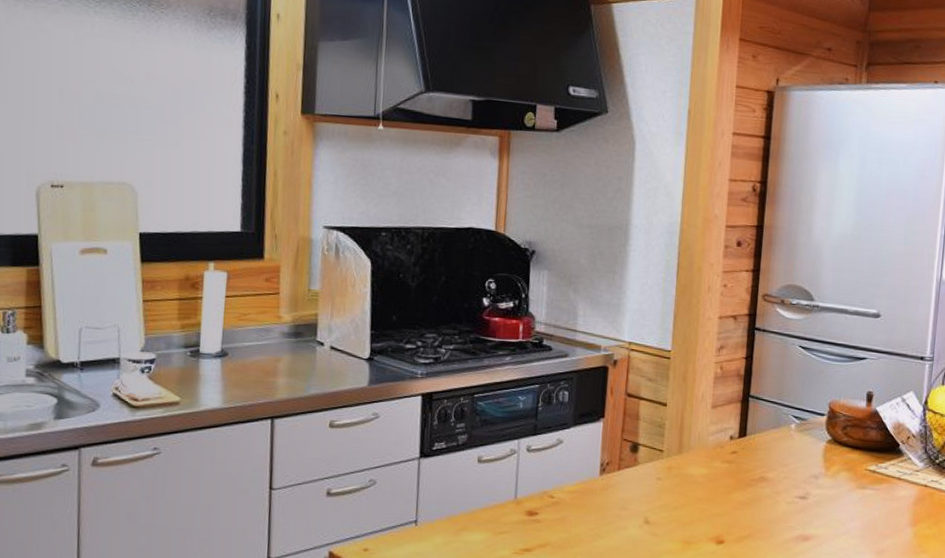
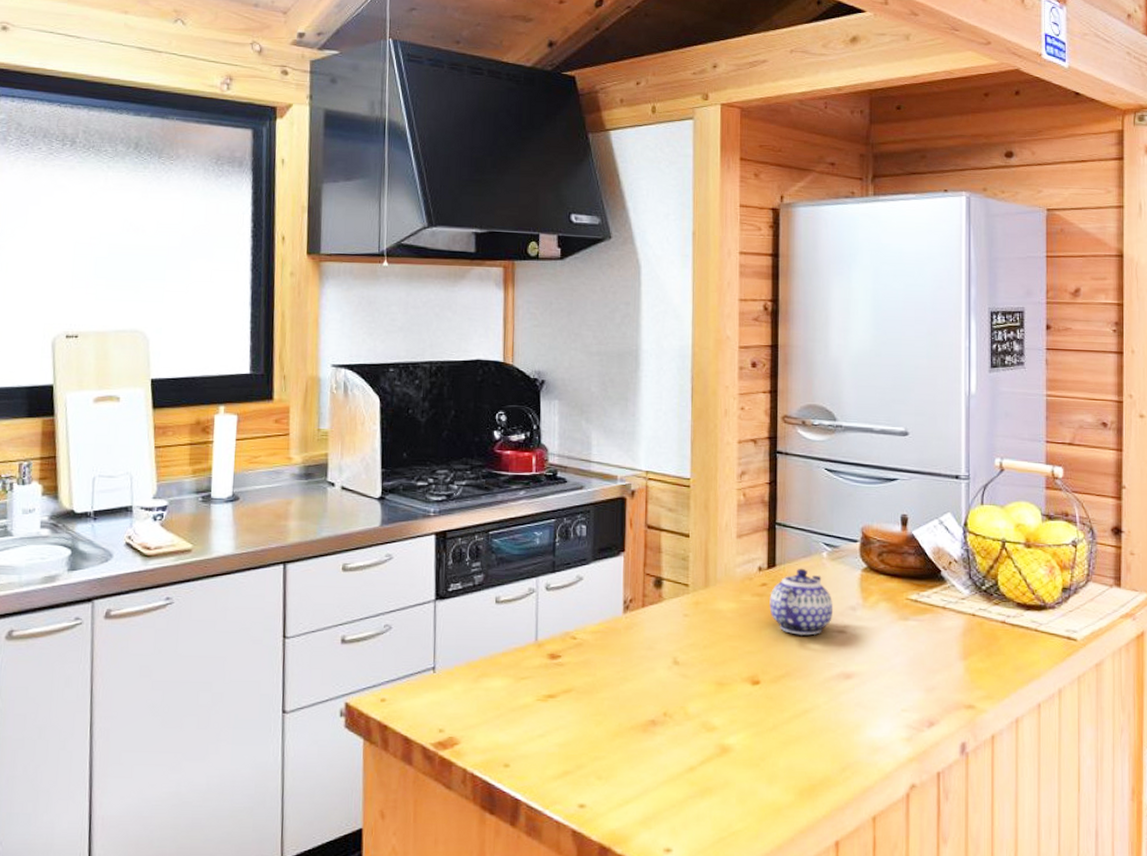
teapot: none [738,438,798,501] -> present [769,568,834,636]

